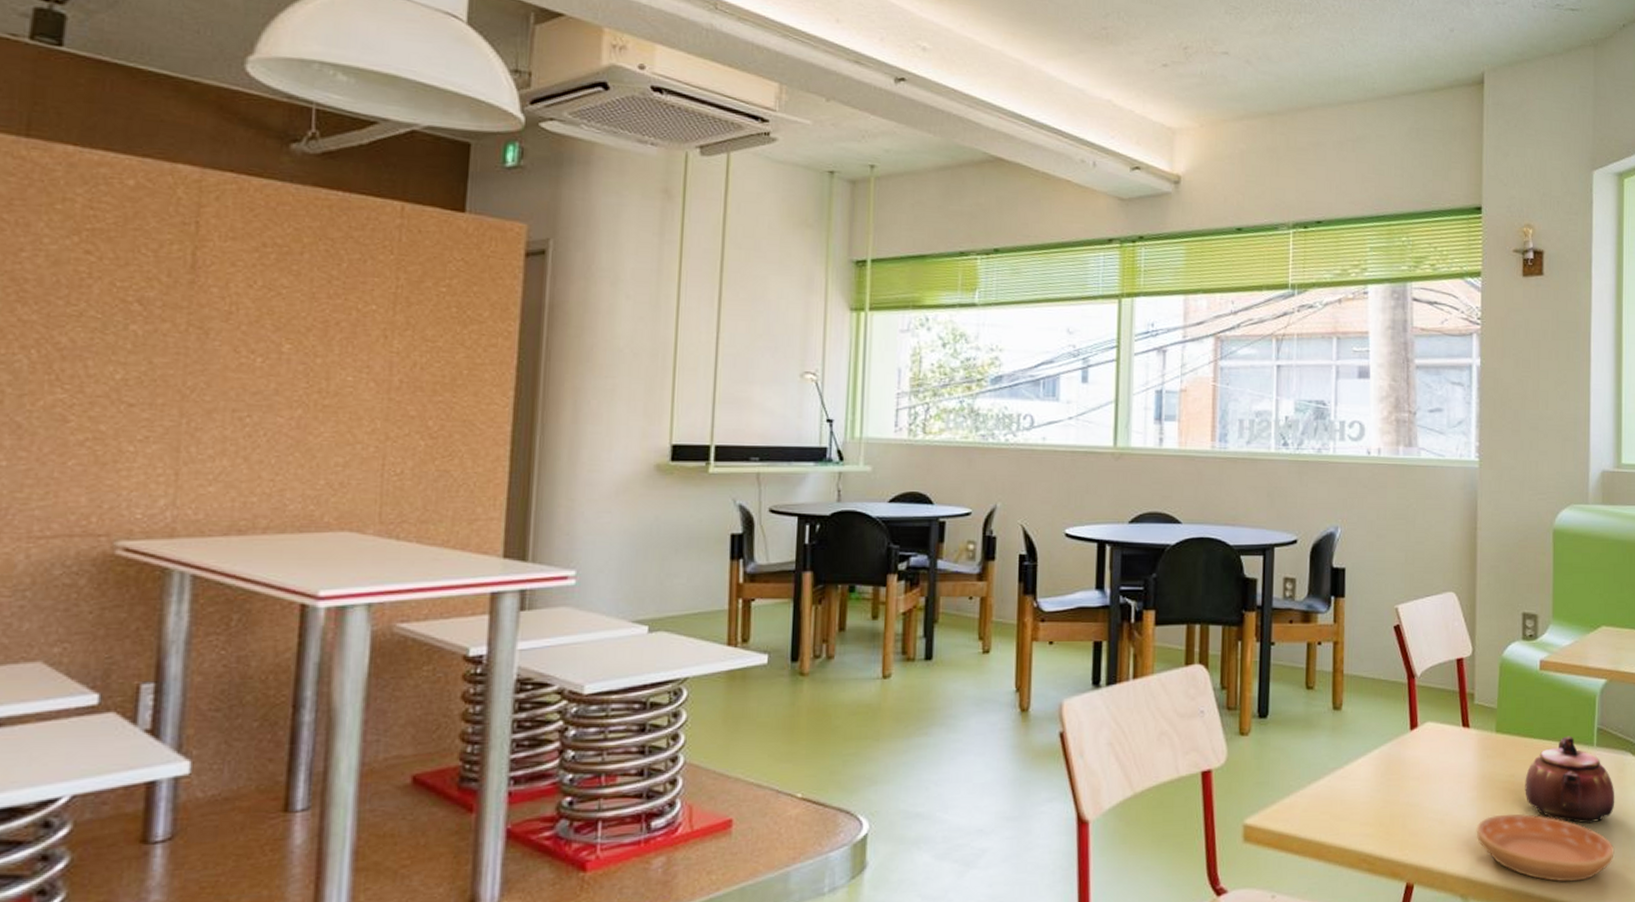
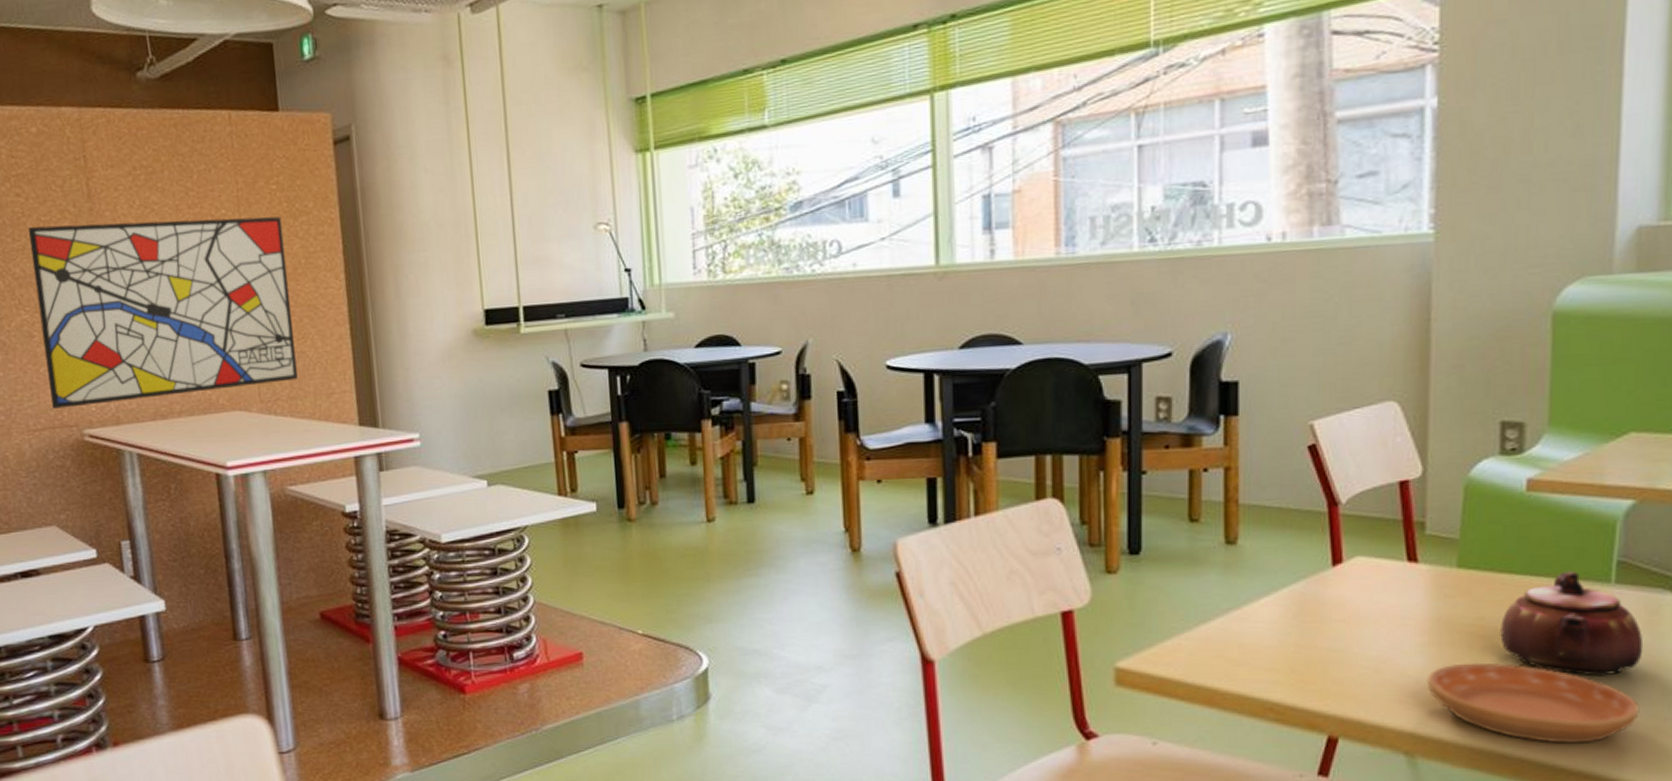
wall art: none [76,290,447,512] -> present [27,216,298,409]

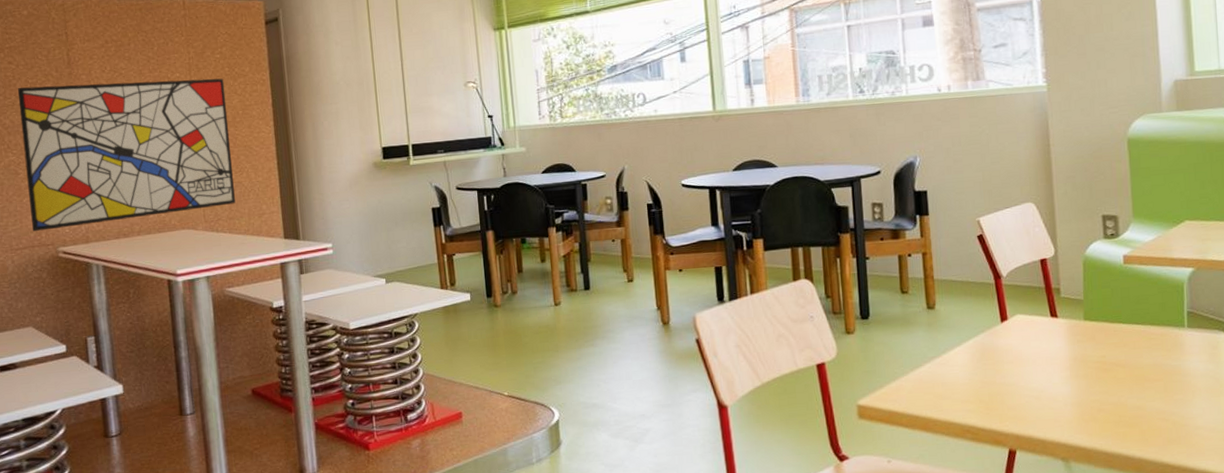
saucer: present [1427,662,1640,744] -> none [1072,389,1214,446]
teapot: present [1500,570,1644,676] -> none [1116,319,1211,395]

